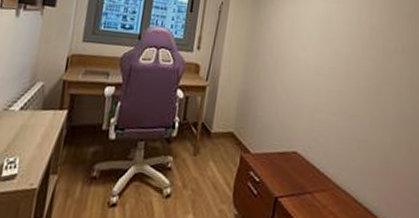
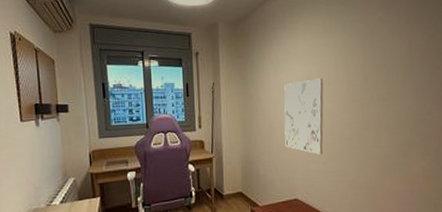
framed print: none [290,16,344,104] -> present [284,78,324,155]

